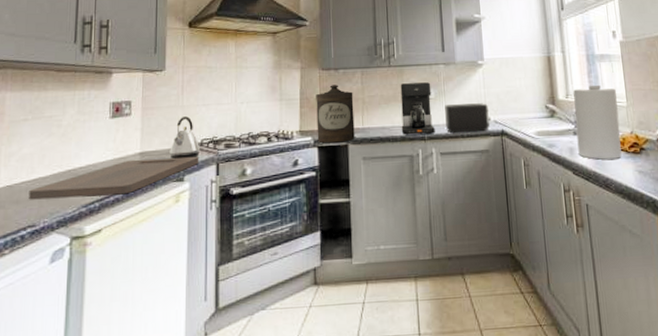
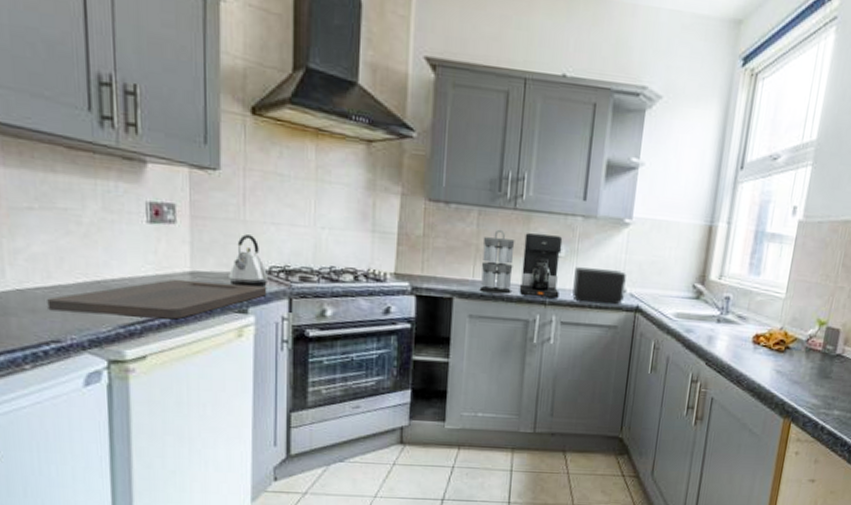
canister: present [316,85,355,143] -> none [415,222,466,294]
spice rack: none [367,83,395,137] -> present [479,229,515,295]
paper towel holder: present [573,84,622,160] -> none [717,268,778,355]

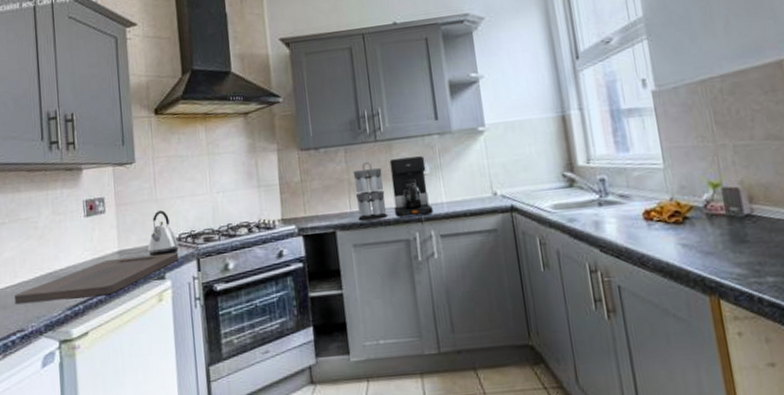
toaster: present [571,267,627,304] -> none [442,175,496,212]

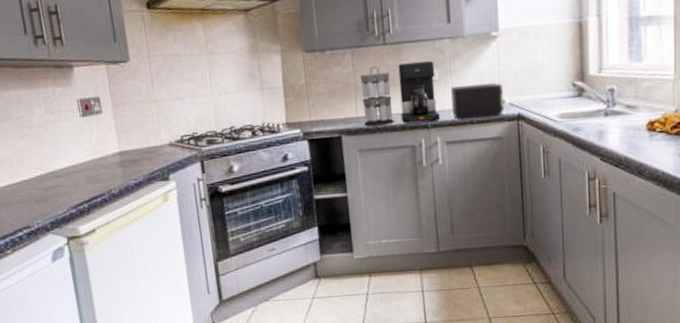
cutting board: present [14,252,179,305] -> none [16,154,183,203]
kettle: present [147,210,179,256] -> none [149,112,182,157]
toaster: none [442,175,496,212] -> present [450,83,504,119]

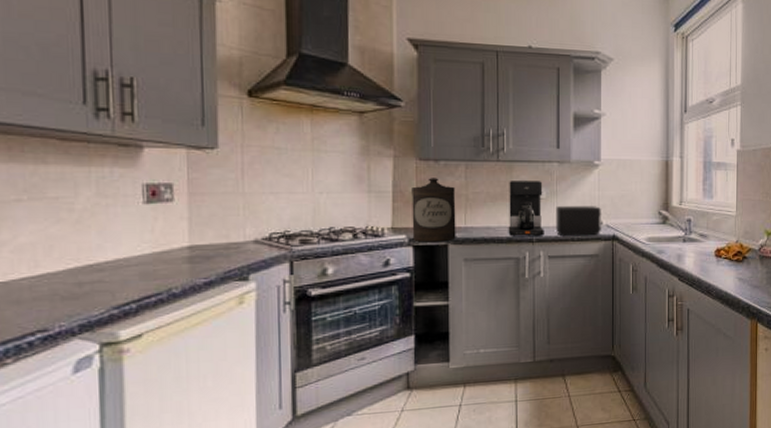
canister: none [301,69,349,136] -> present [411,178,456,242]
spice rack: present [359,65,394,127] -> none [471,179,501,237]

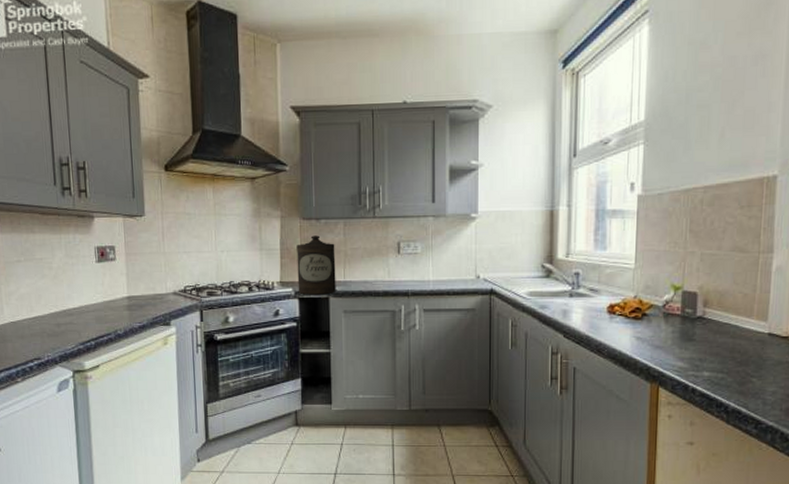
coffee maker: present [508,181,544,236] -> none [384,236,420,290]
toaster: present [555,206,601,235] -> none [430,260,478,289]

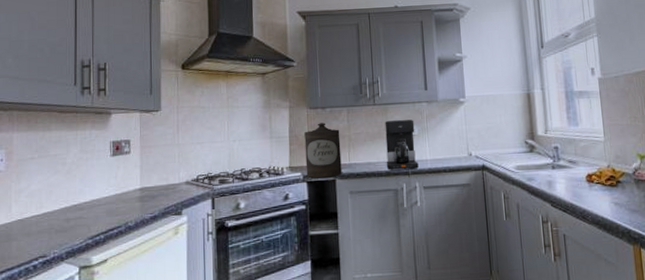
coffee maker: none [384,236,420,290] -> present [385,120,419,170]

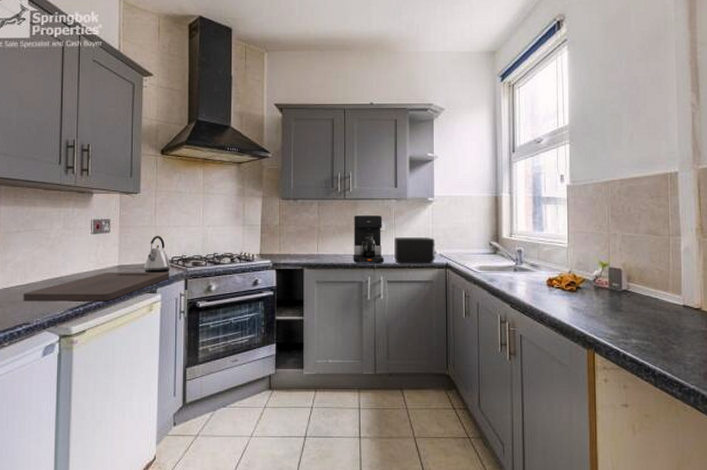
cutting board: none [39,191,196,233] -> present [23,271,170,302]
kettle: none [168,154,197,194] -> present [144,236,171,273]
canister: present [304,123,342,178] -> none [275,214,310,267]
toaster: none [427,139,471,168] -> present [393,237,435,263]

